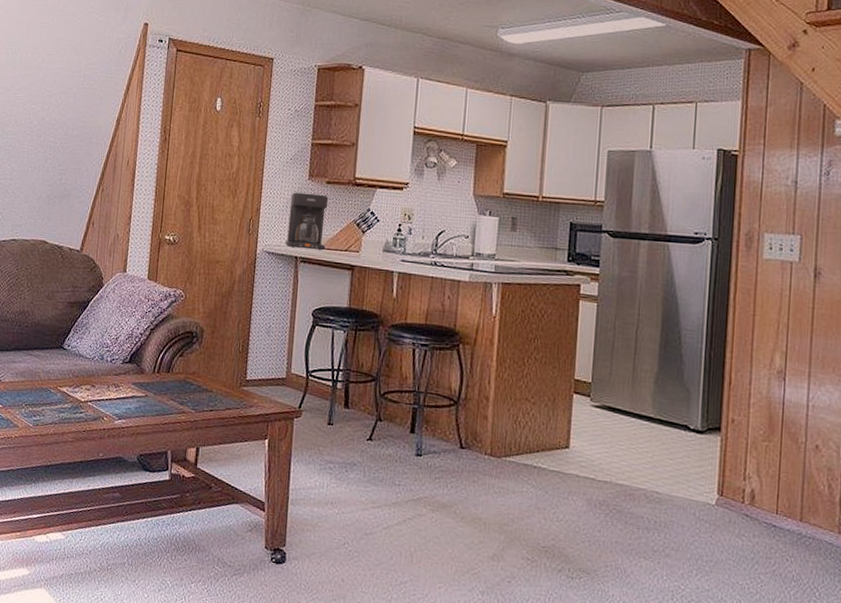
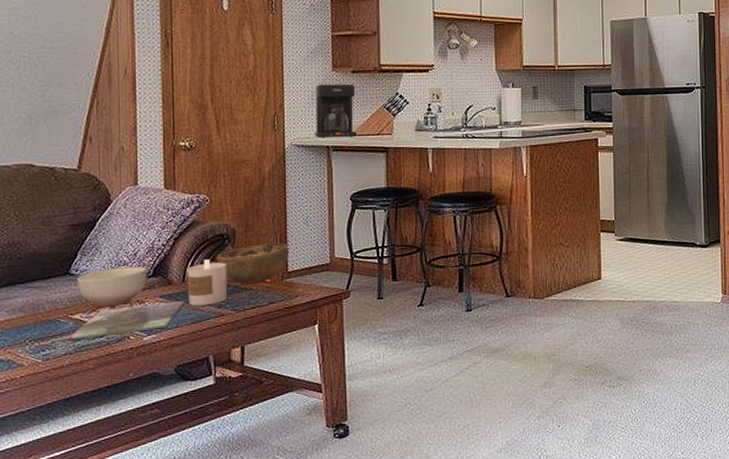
magazine: none [56,387,153,416] -> present [69,301,184,340]
bowl: none [67,348,126,386] -> present [77,266,148,307]
candle: none [156,354,193,401] -> present [187,259,228,307]
decorative bowl: none [184,347,249,387] -> present [216,243,289,284]

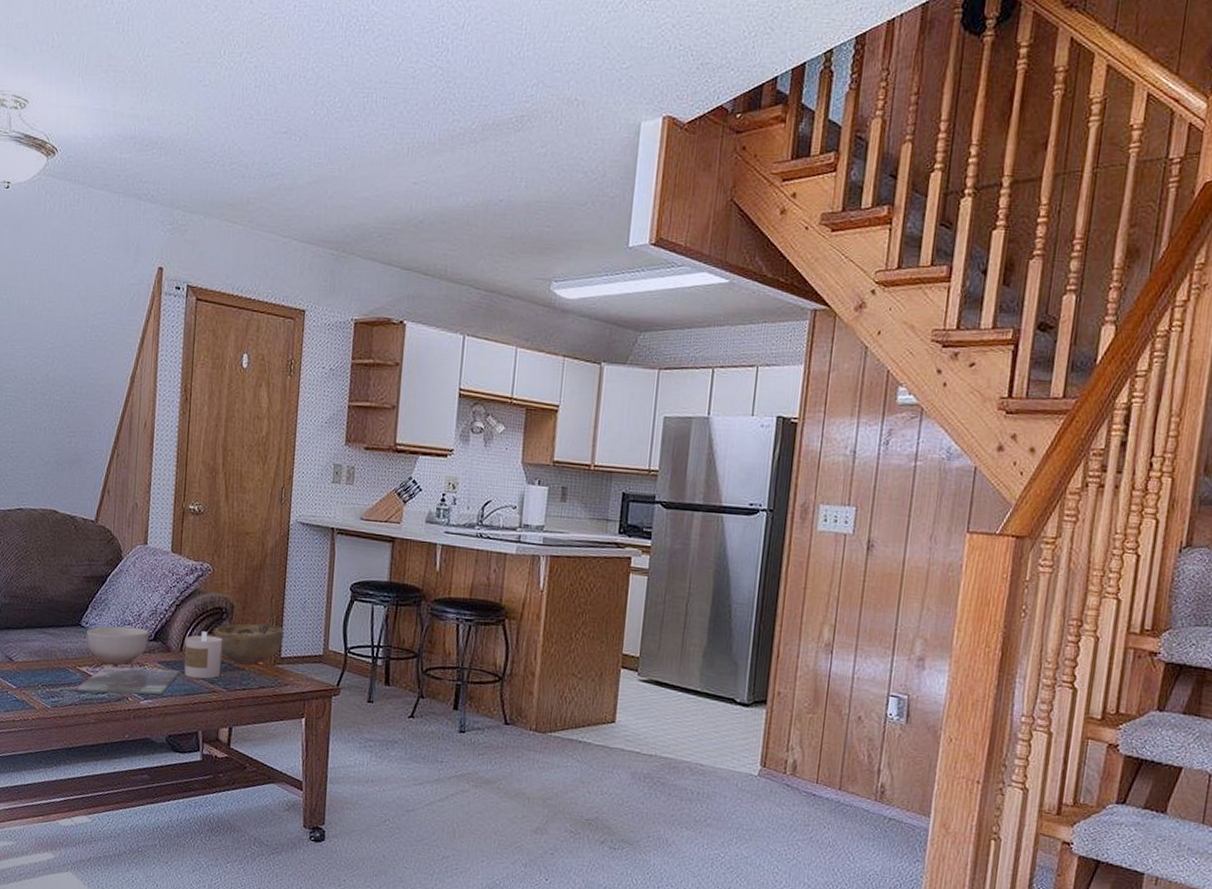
coffee maker: present [315,84,358,139] -> none [321,458,368,522]

